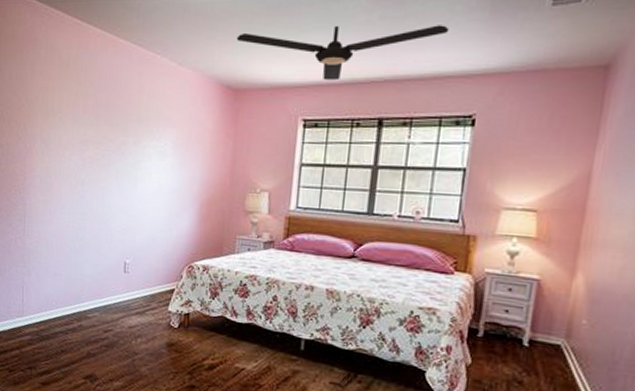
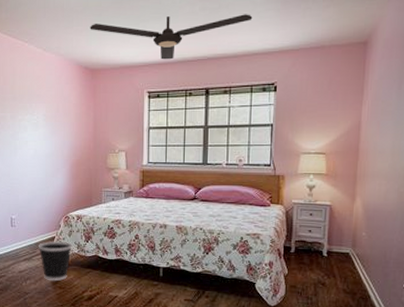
wastebasket: none [154,294,195,343] -> present [39,241,73,281]

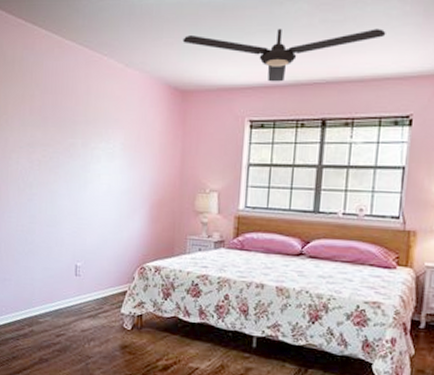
wastebasket: present [39,241,73,281] -> none [107,296,148,345]

